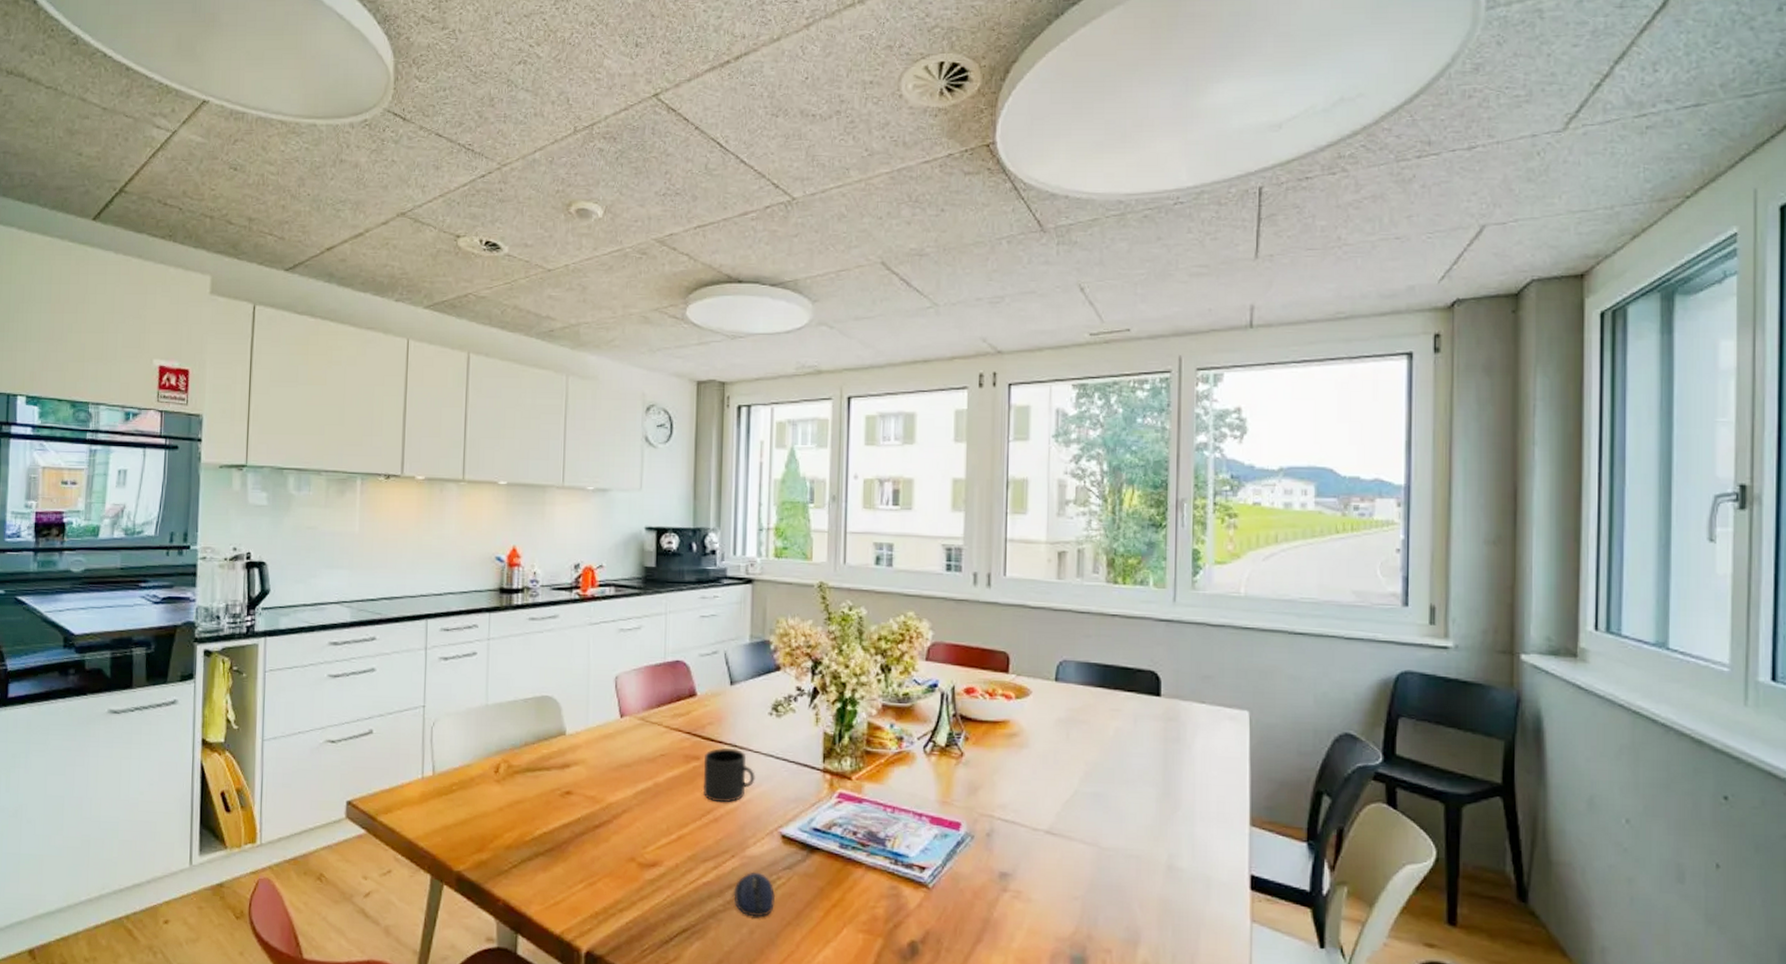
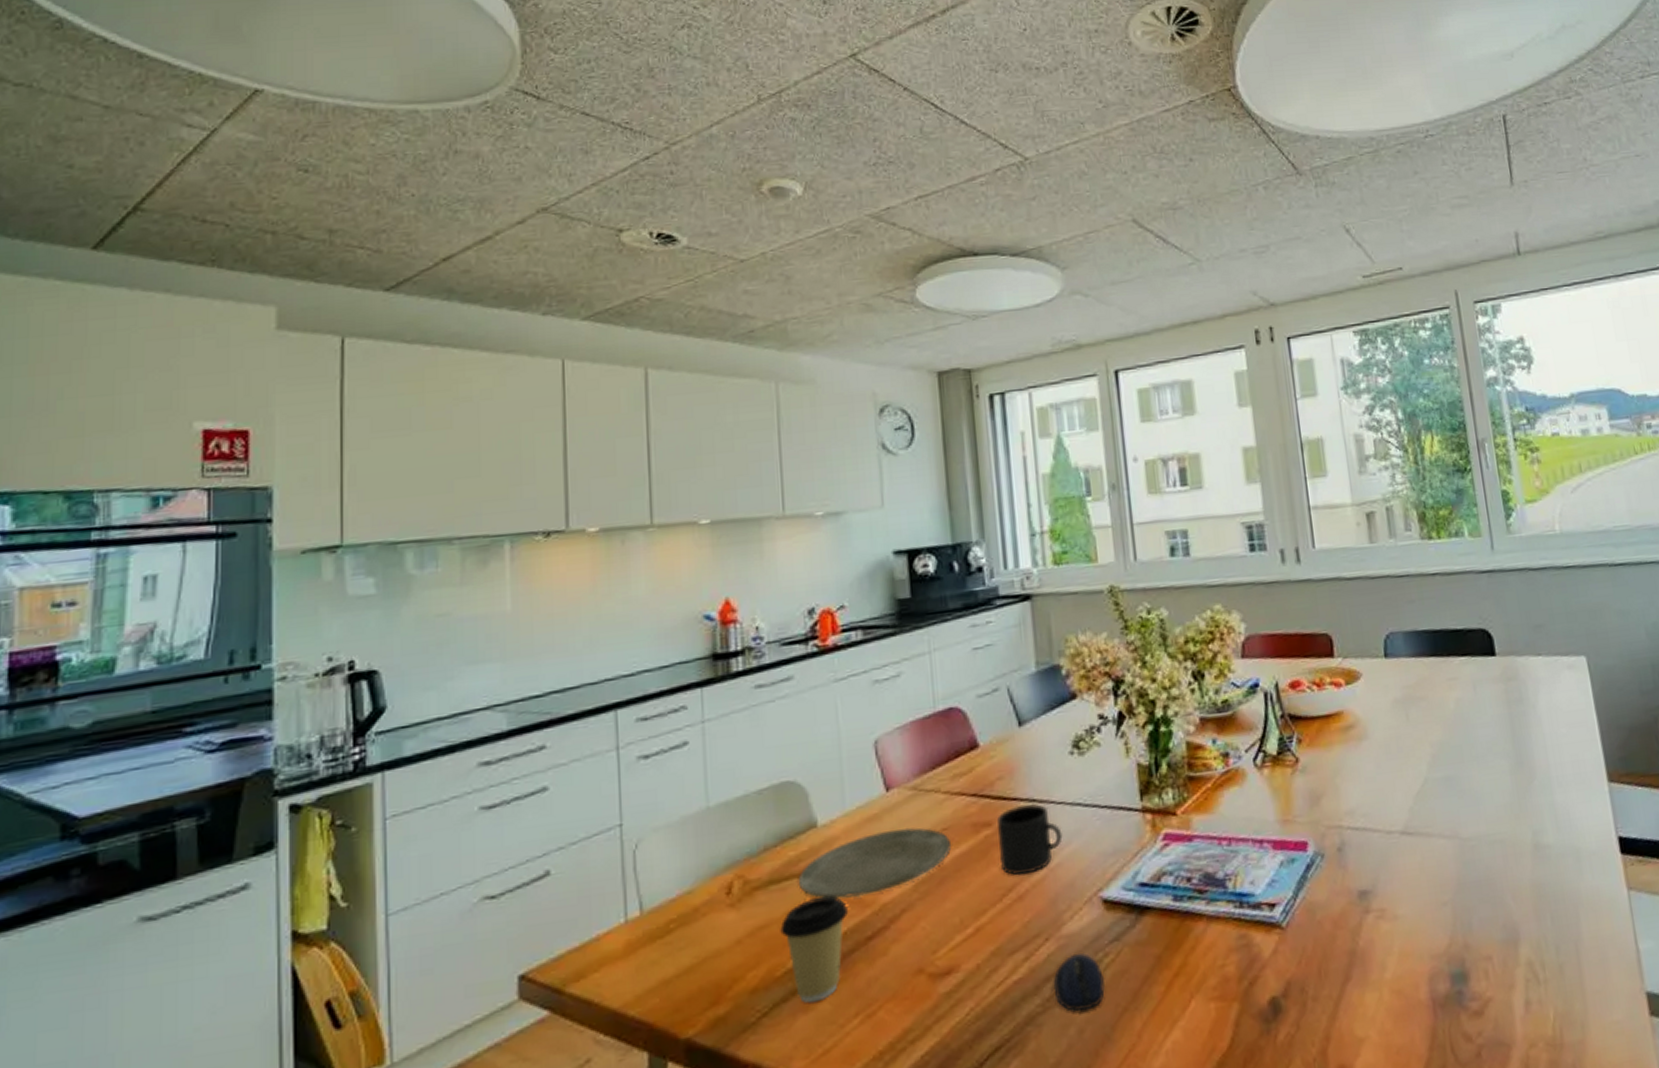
coffee cup: none [531,788,582,866] -> present [780,896,848,1004]
plate: none [547,748,666,794] -> present [798,827,951,899]

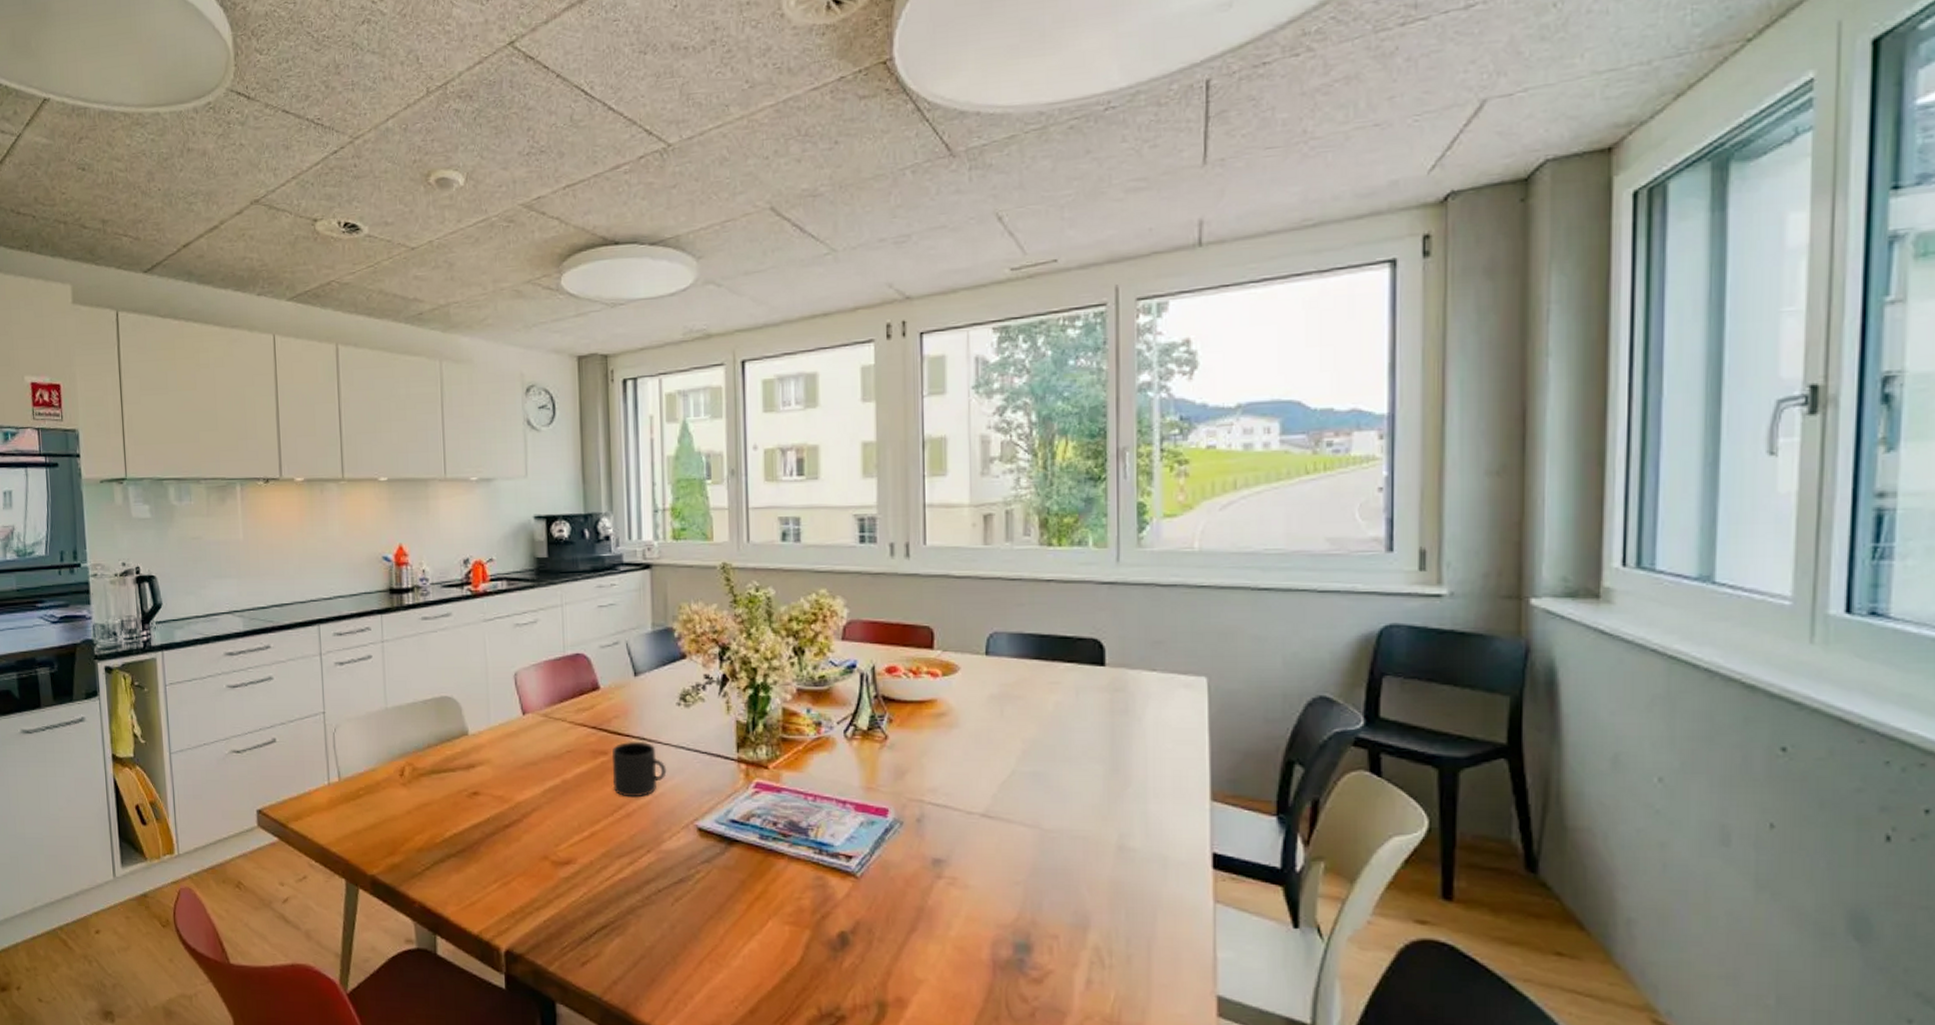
coffee cup: present [780,896,848,1004] -> none [439,789,490,867]
plate: present [798,827,951,899] -> none [453,745,573,794]
computer mouse: present [1053,953,1105,1013] -> none [652,867,696,912]

